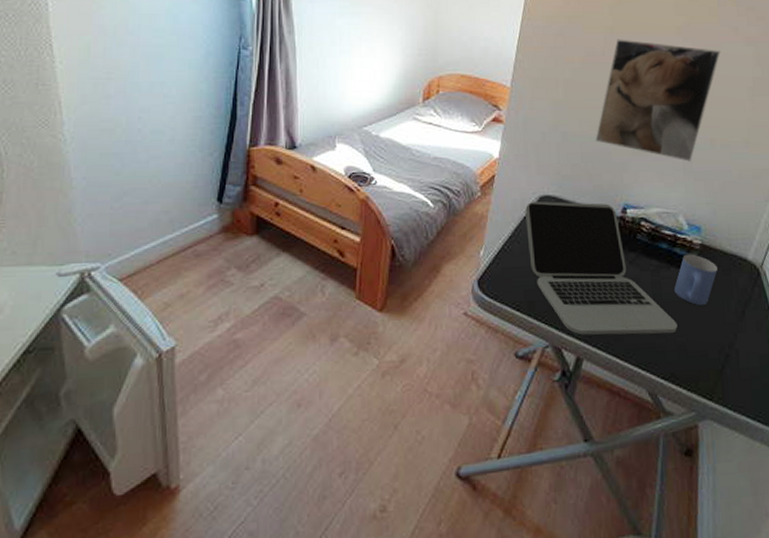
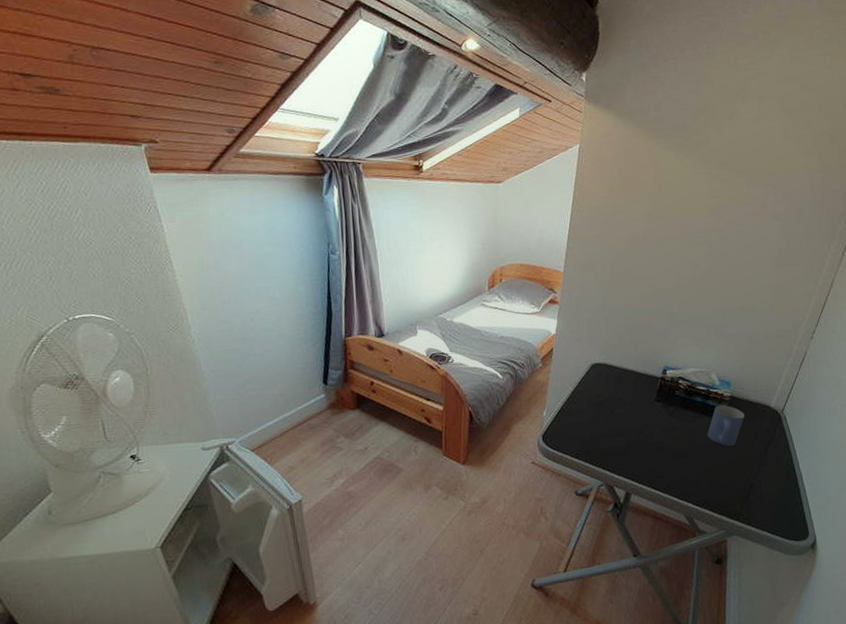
laptop: present [525,201,678,335] -> none [580,367,710,475]
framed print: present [595,39,721,162] -> none [638,223,750,327]

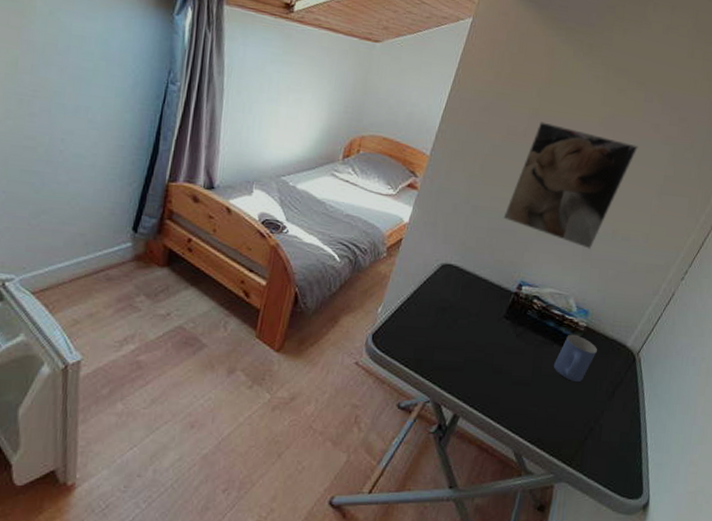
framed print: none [638,223,750,327] -> present [503,121,638,249]

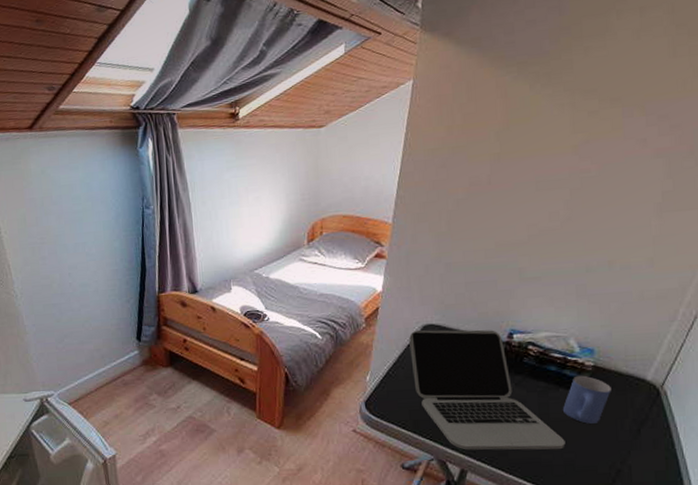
laptop: none [424,268,551,403] -> present [409,329,565,450]
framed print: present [503,121,638,249] -> none [480,164,624,285]

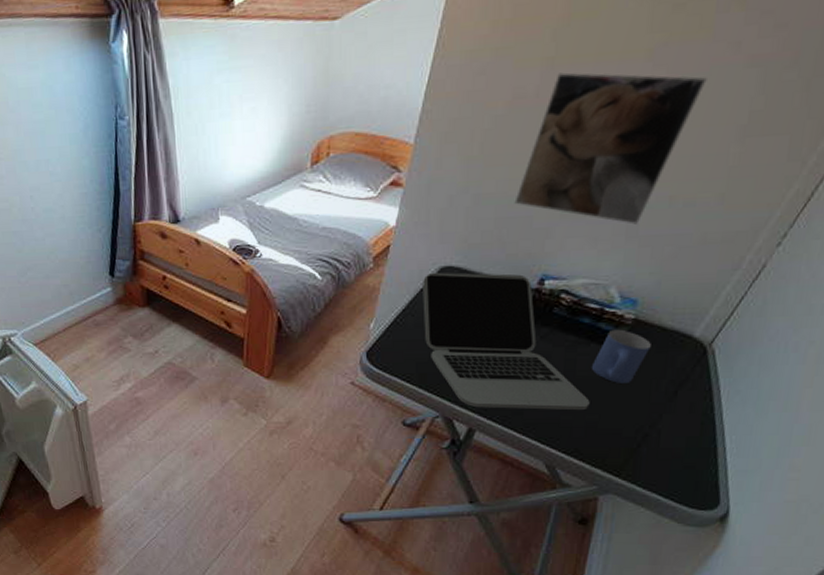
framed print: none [480,164,624,285] -> present [514,72,707,225]

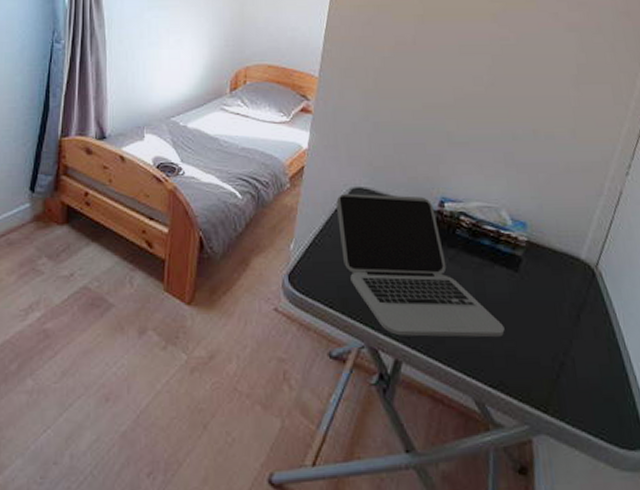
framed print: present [514,72,707,225] -> none [408,27,540,153]
mug: present [591,329,651,383] -> none [499,251,547,307]

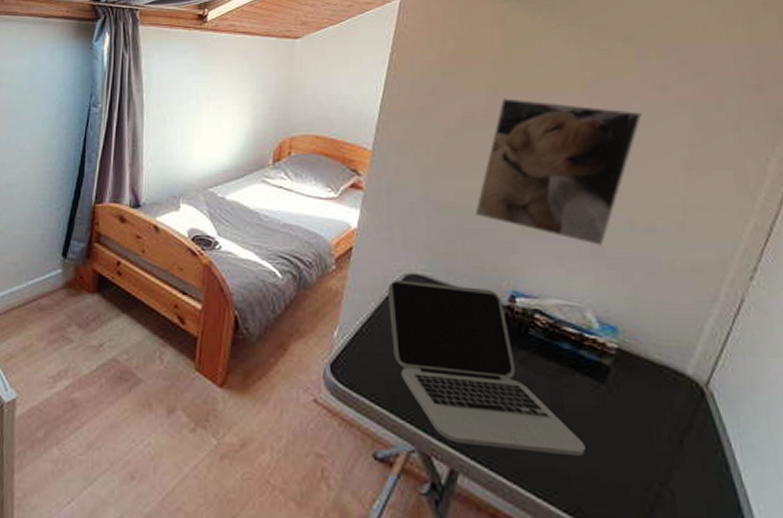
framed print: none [408,27,540,153] -> present [475,98,642,246]

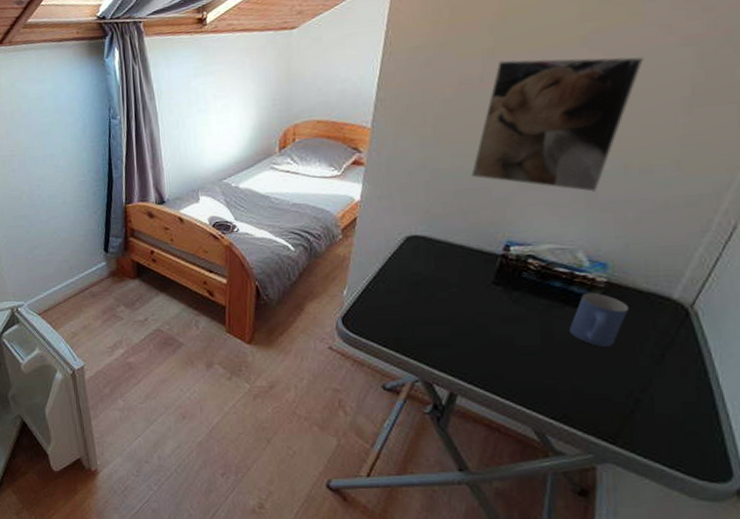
laptop: present [388,281,586,455] -> none [390,241,573,374]
mug: none [580,359,642,426] -> present [568,292,629,347]

